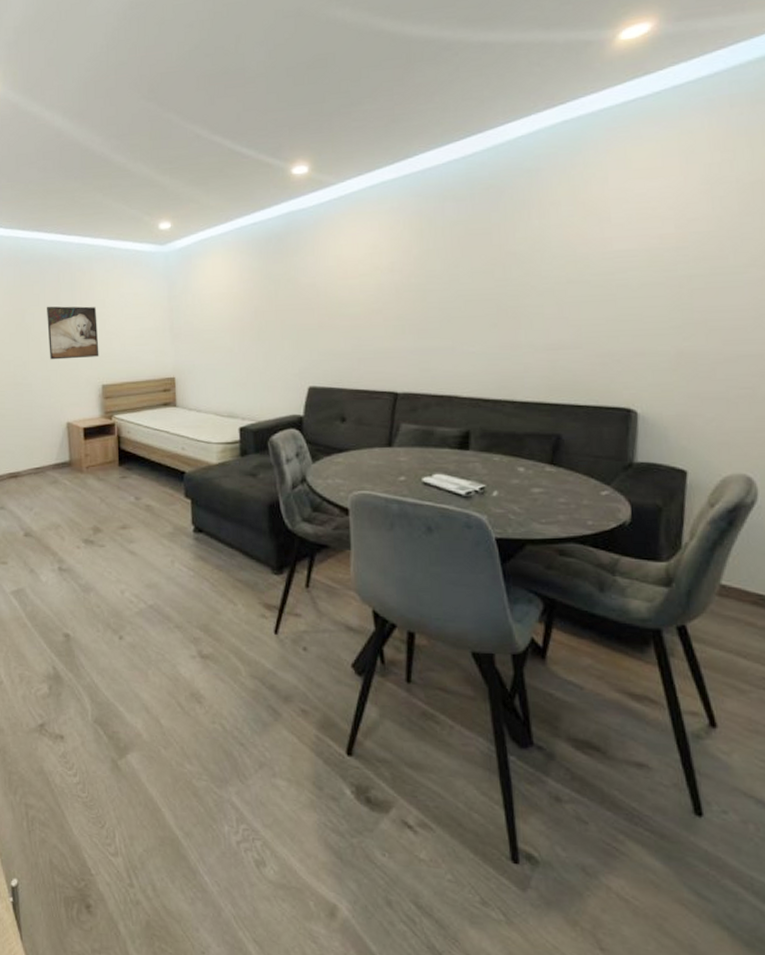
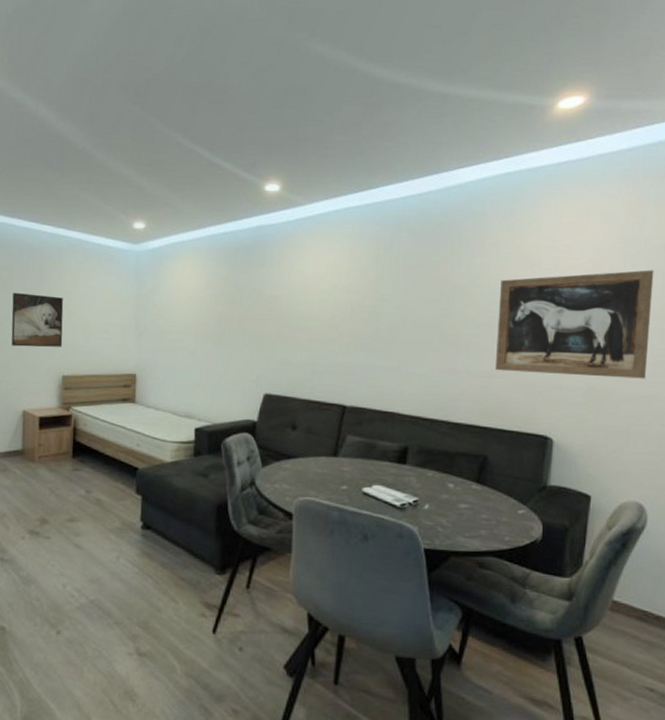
wall art: none [563,211,750,342] -> present [495,270,654,379]

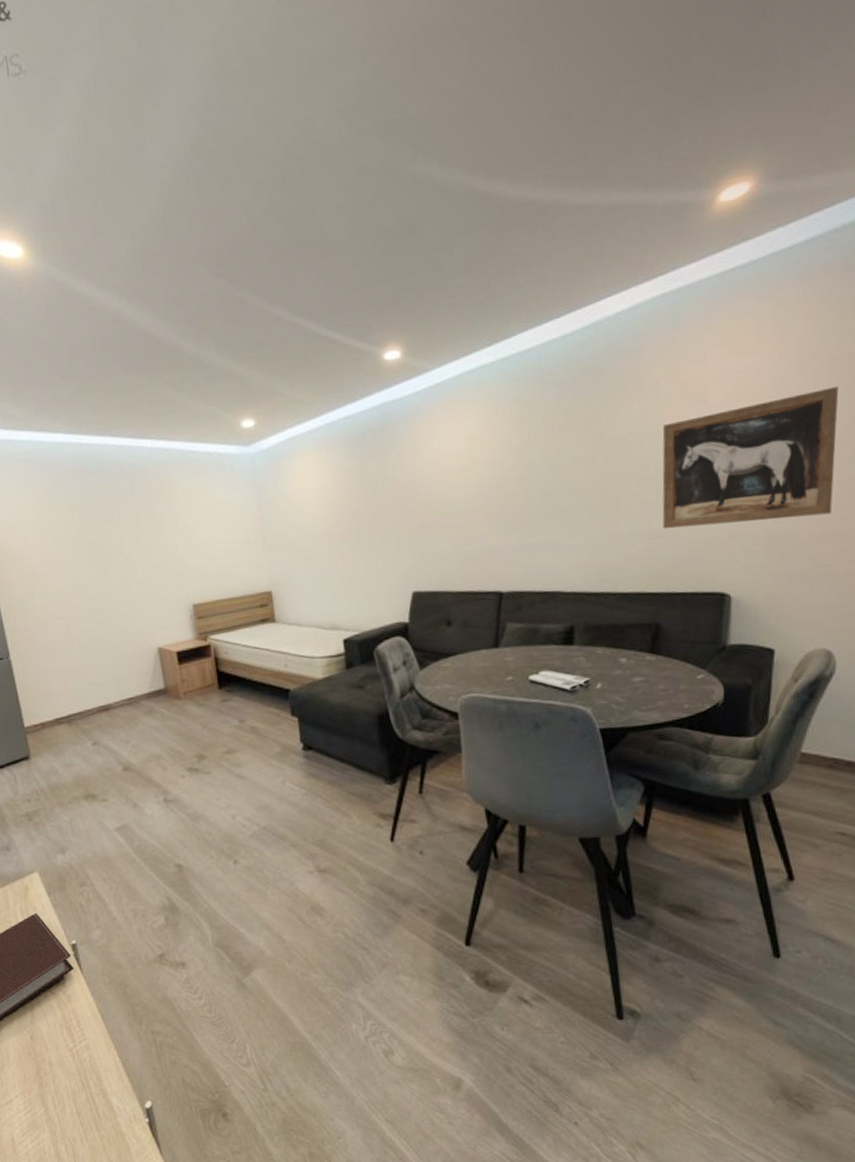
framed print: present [11,292,64,348] -> none [123,518,187,581]

